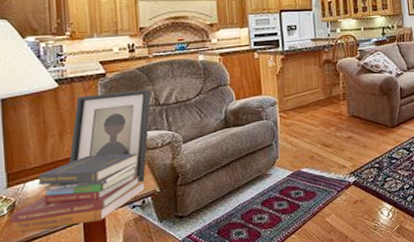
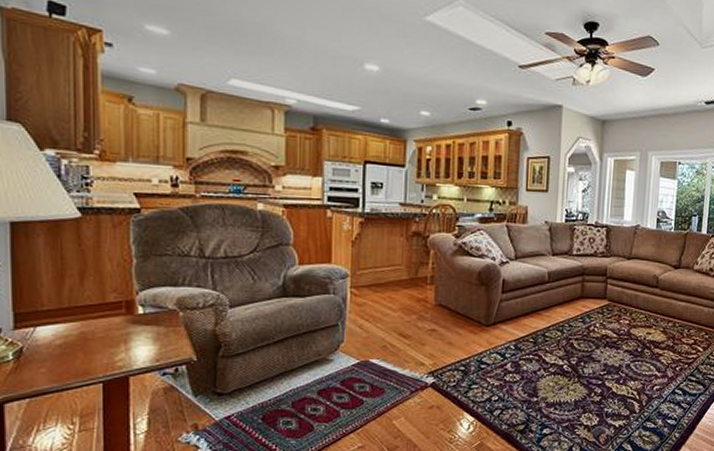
books: present [10,153,146,233] -> none [16,305,180,385]
picture frame: present [69,89,151,183] -> none [91,232,195,347]

